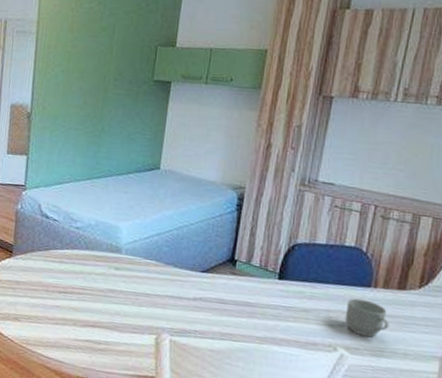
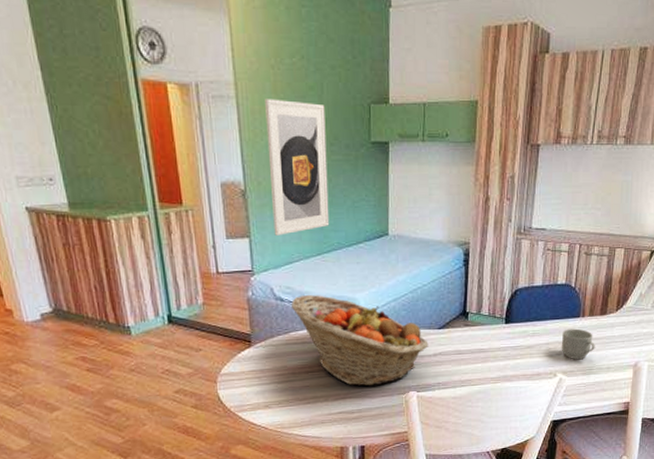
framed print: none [50,36,114,157] -> present [265,99,330,236]
fruit basket: none [54,215,189,320] -> present [290,294,429,387]

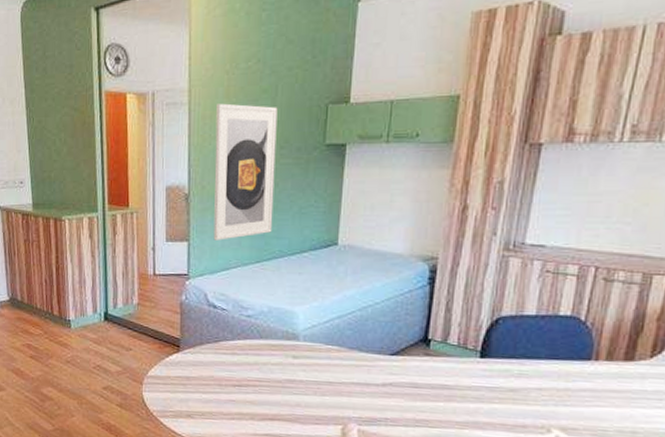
fruit basket: present [290,294,429,387] -> none [223,303,377,411]
mug: present [561,328,595,360] -> none [559,373,614,416]

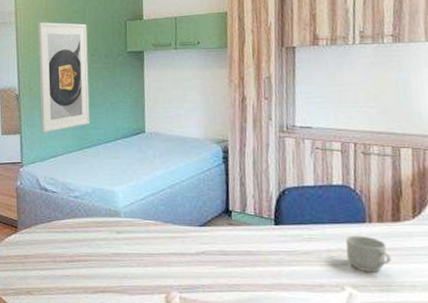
mug: none [559,373,614,416] -> present [346,235,392,273]

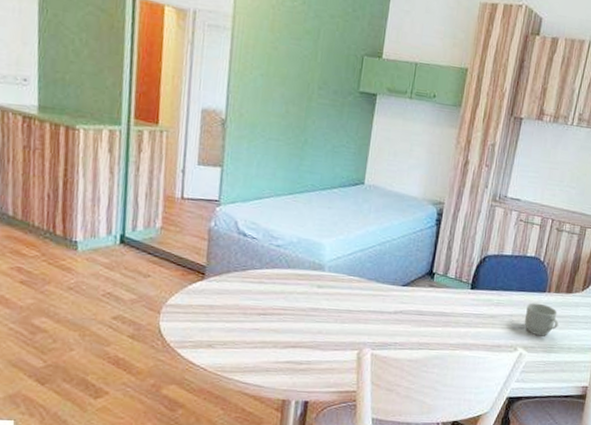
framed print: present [38,22,90,132] -> none [248,35,319,170]

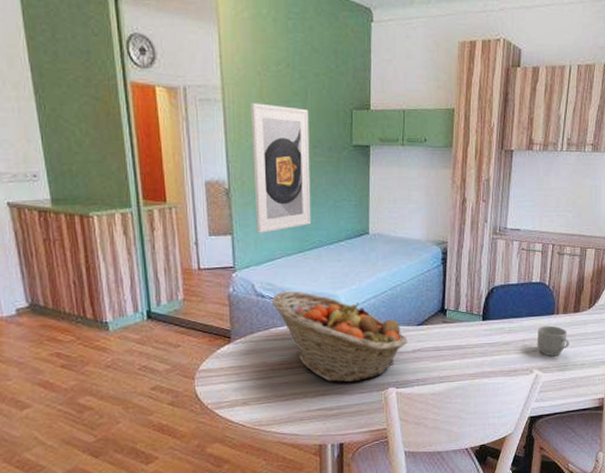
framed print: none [248,35,319,170] -> present [251,103,312,233]
fruit basket: none [253,232,391,338] -> present [271,291,408,383]

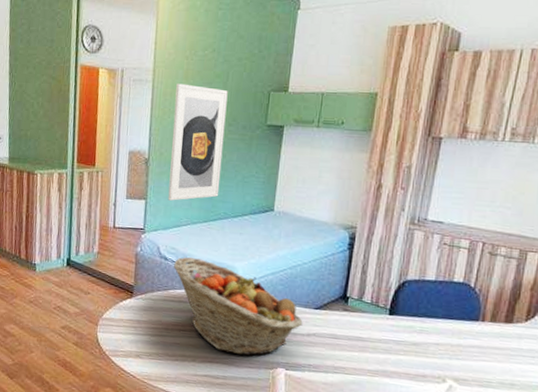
mug: present [537,325,570,356] -> none [453,331,497,369]

